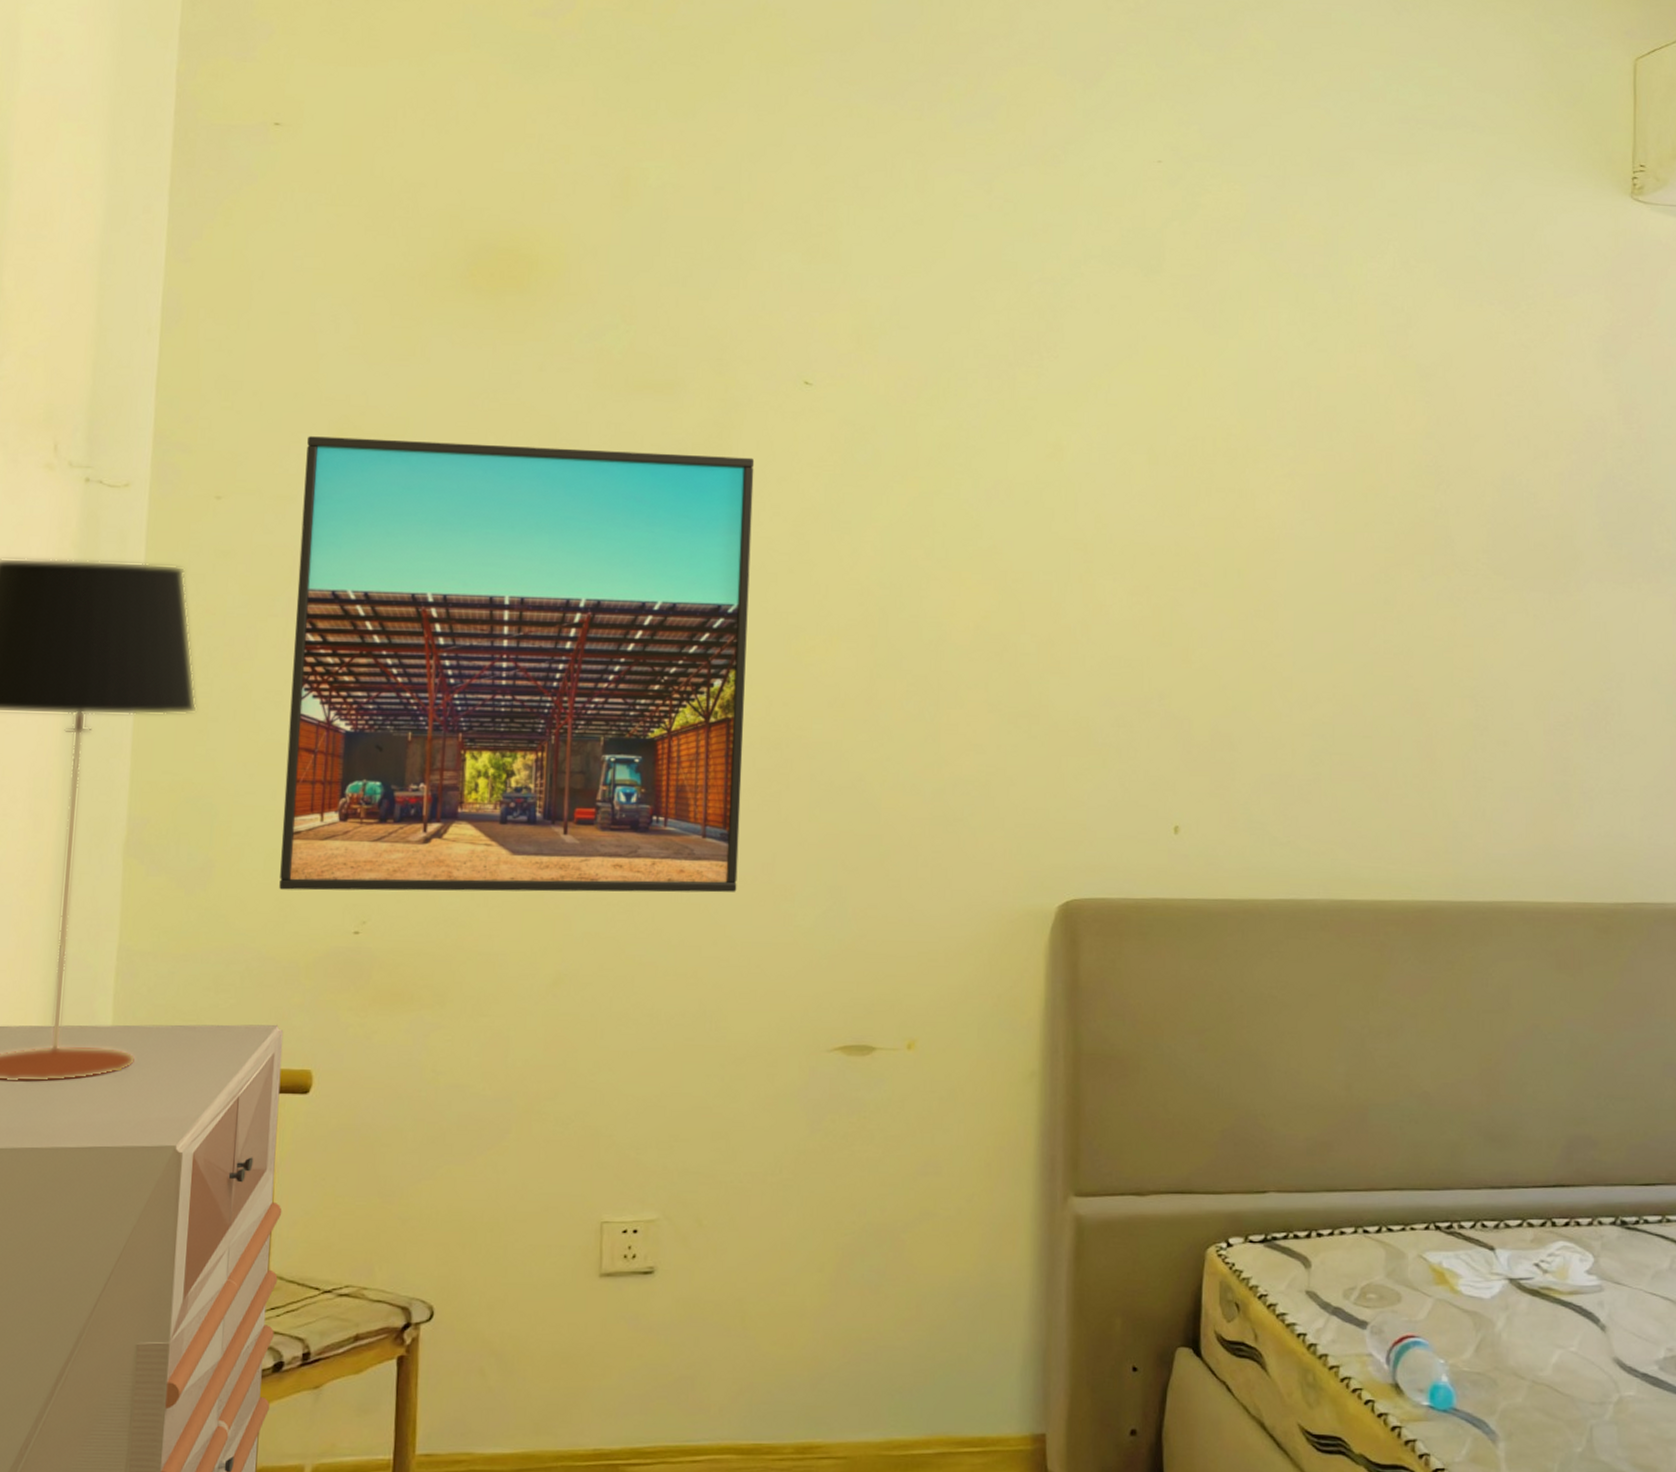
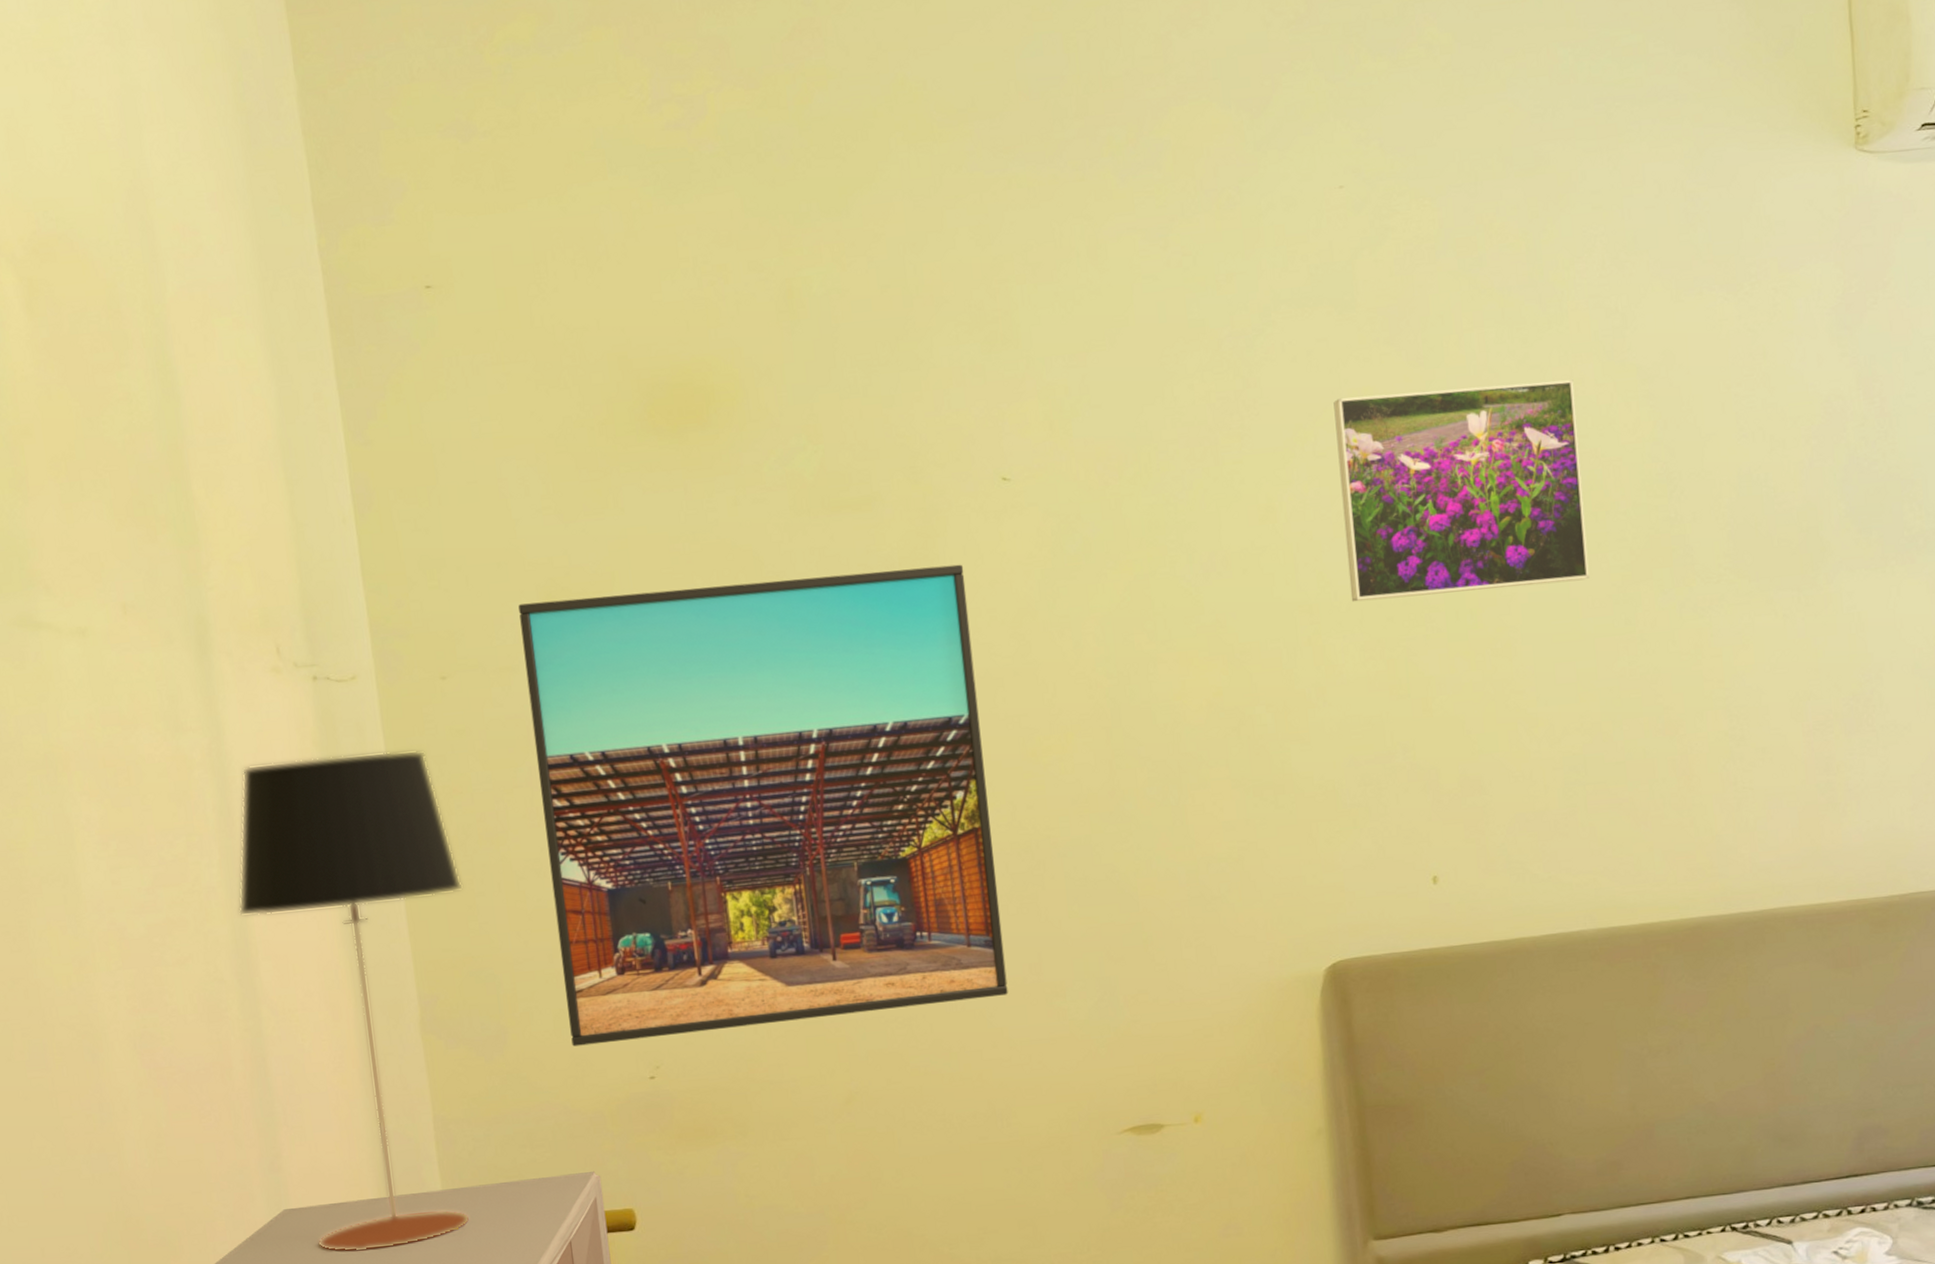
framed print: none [1125,352,1357,556] -> present [1333,380,1590,602]

